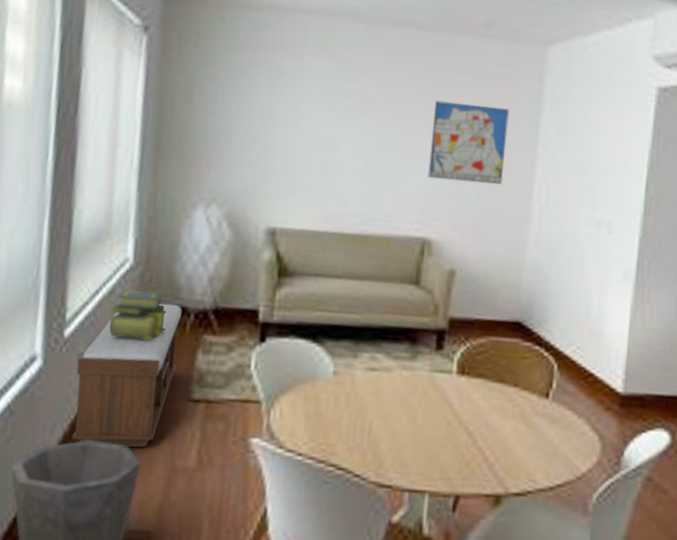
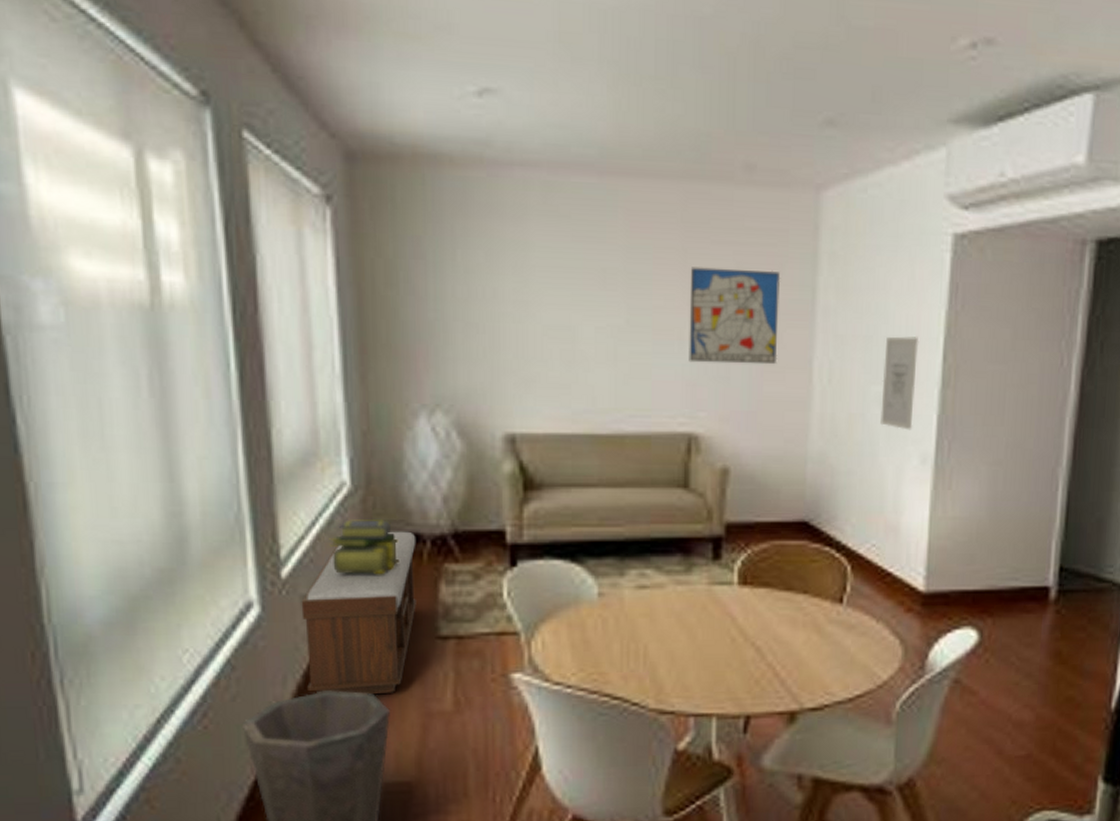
wall art: none [589,168,626,249] -> present [880,336,919,430]

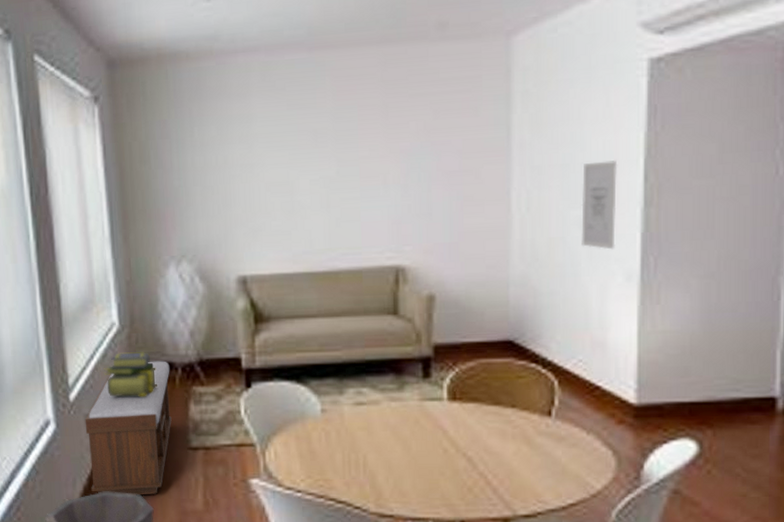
wall art: present [689,267,781,365] -> none [392,114,476,203]

